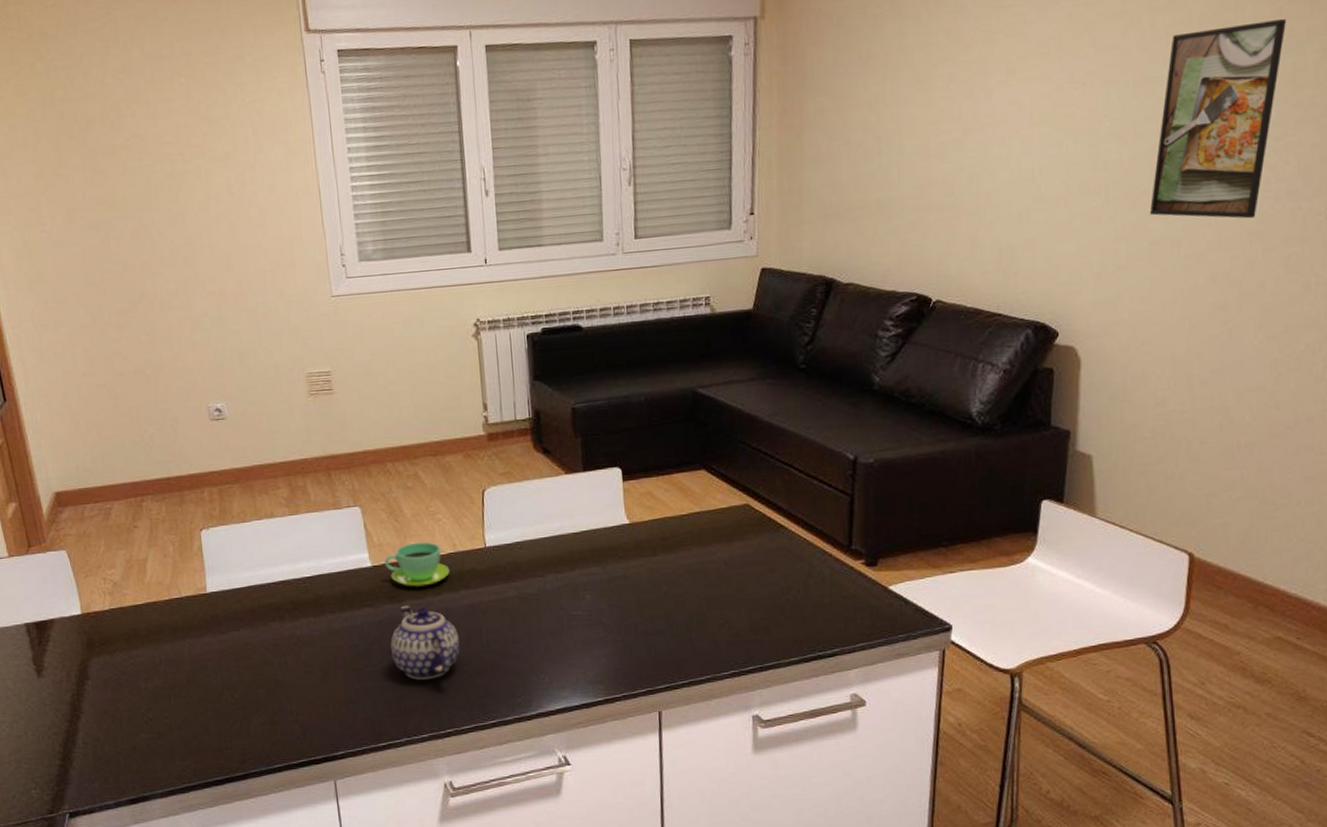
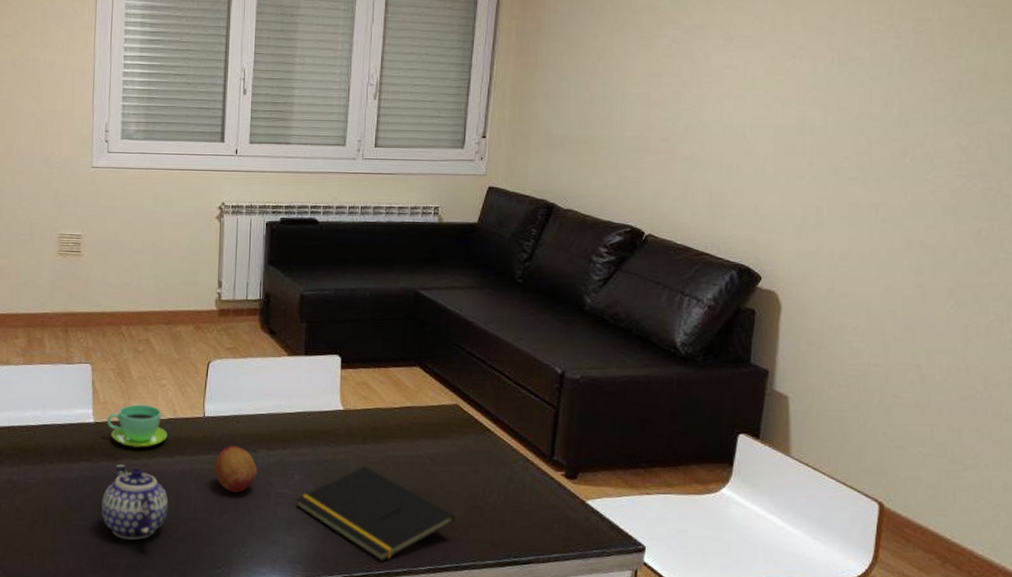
fruit: none [502,573,547,620] -> present [214,446,257,493]
notepad: none [590,578,756,671] -> present [296,466,455,562]
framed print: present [1149,18,1287,219] -> none [850,20,980,193]

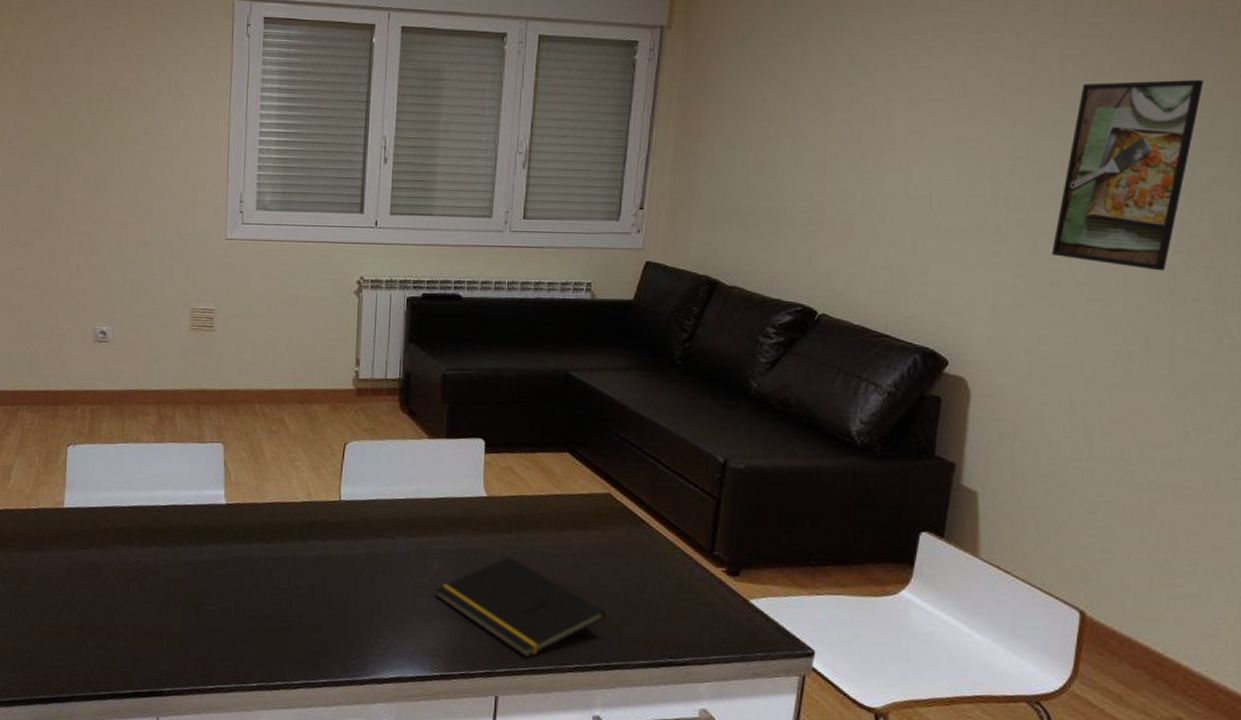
teapot: present [101,464,169,541] -> none [232,547,302,627]
cup: present [107,404,168,448] -> none [239,486,302,532]
fruit: present [214,446,257,493] -> none [350,531,395,581]
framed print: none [850,20,980,193] -> present [1051,79,1204,271]

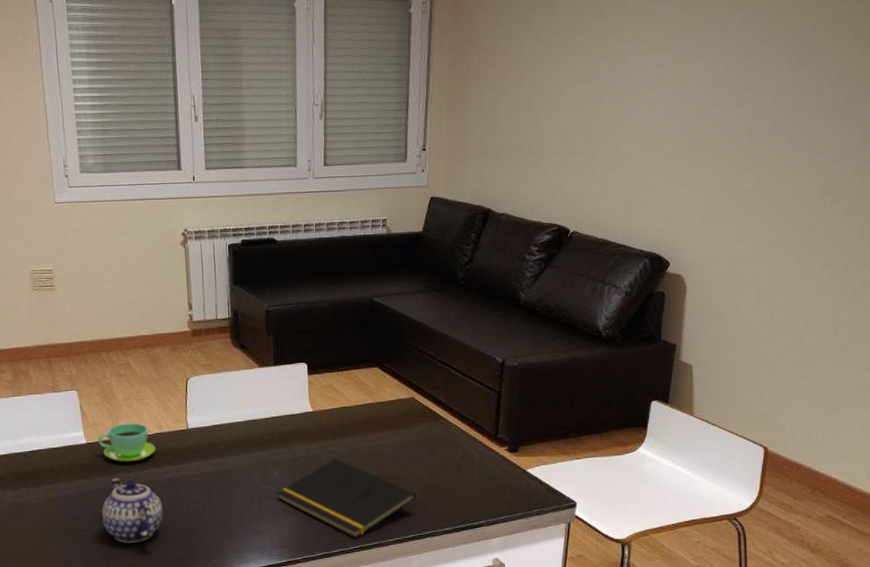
teapot: none [232,547,302,627] -> present [102,478,164,544]
cup: none [239,486,302,532] -> present [98,423,156,462]
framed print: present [1051,79,1204,271] -> none [745,13,857,177]

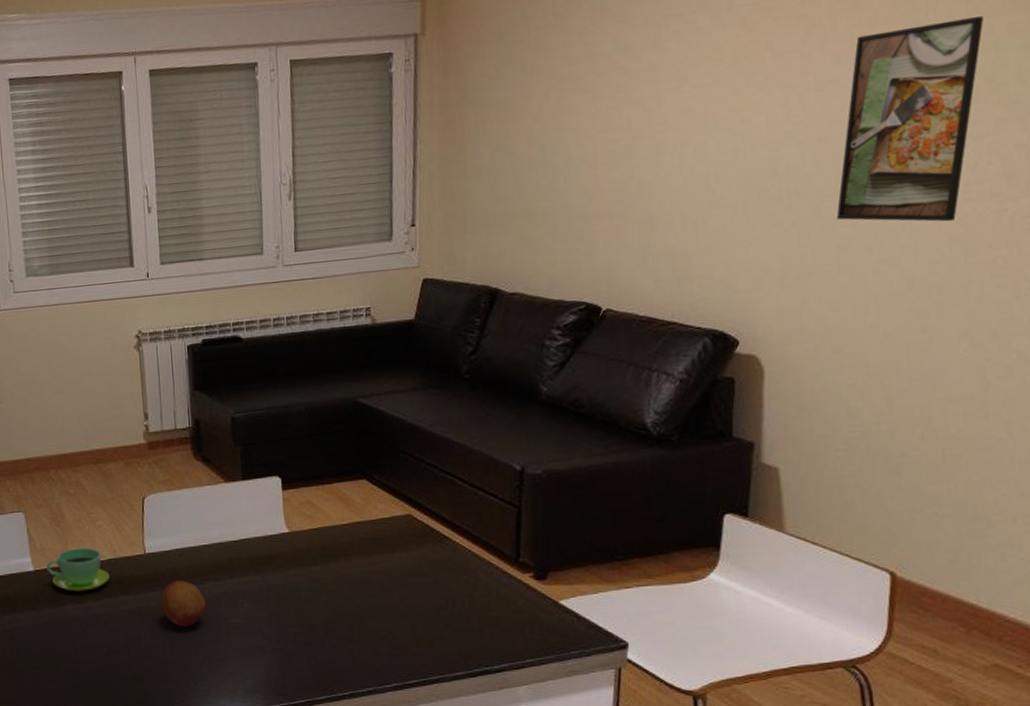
teapot: present [102,478,164,544] -> none [51,609,119,685]
fruit: none [201,452,240,493] -> present [161,580,206,627]
notepad: present [277,459,417,538] -> none [248,588,419,683]
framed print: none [745,13,857,177] -> present [836,15,985,222]

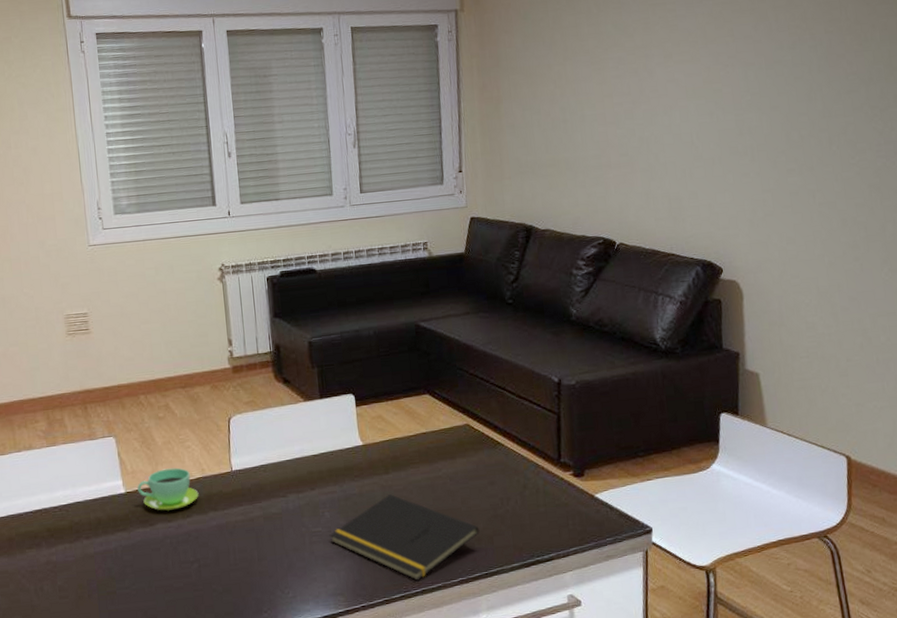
fruit: present [161,580,206,627] -> none [247,494,290,539]
notepad: none [248,588,419,683] -> present [329,494,480,581]
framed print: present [836,15,985,222] -> none [787,16,881,174]

